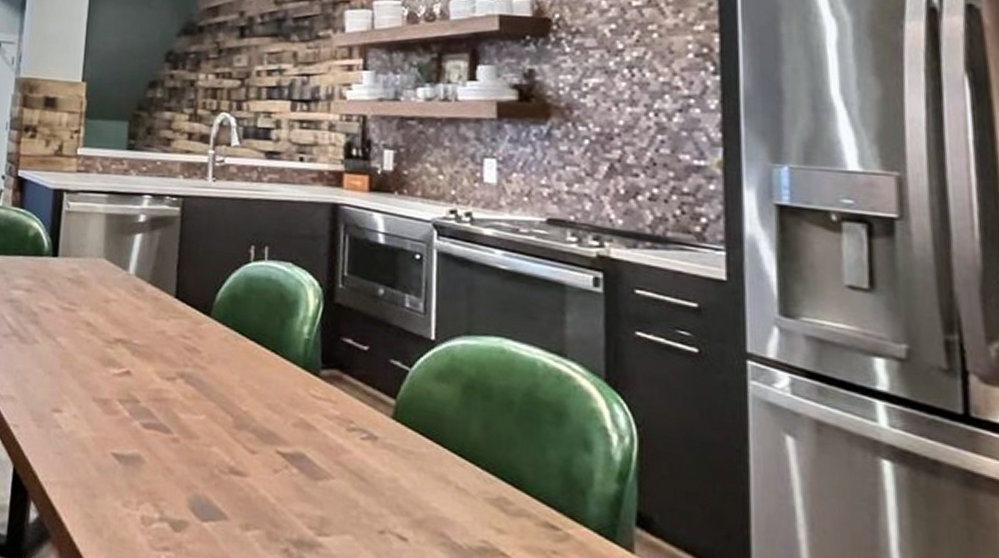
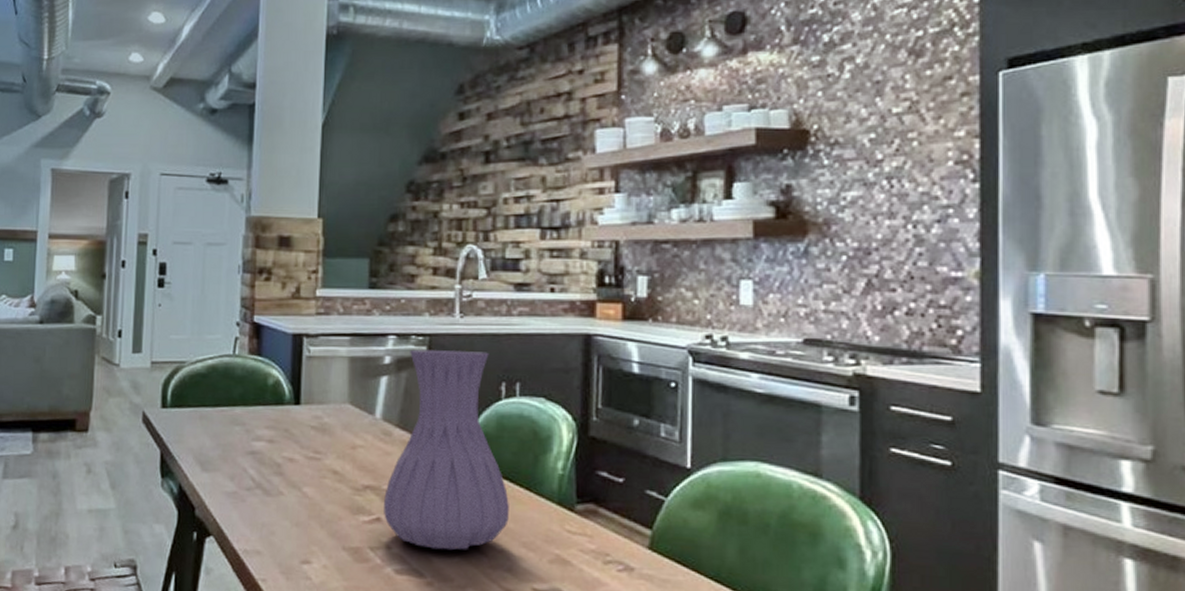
vase: none [133,209,256,409] -> present [383,349,509,551]

